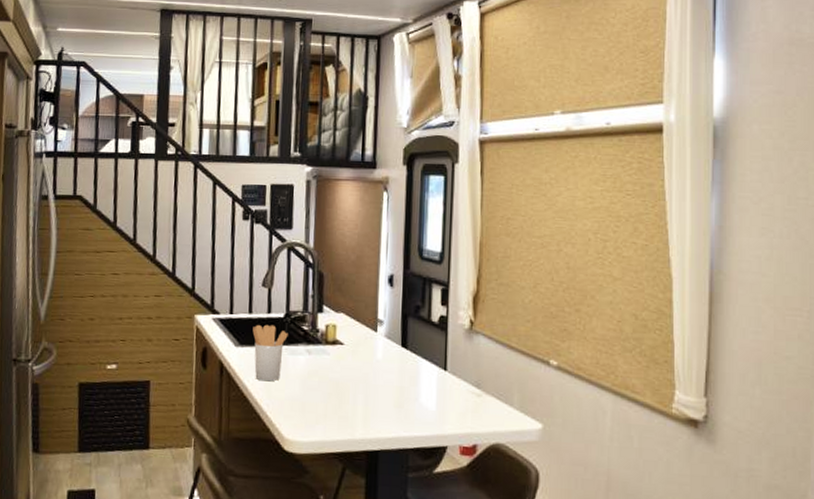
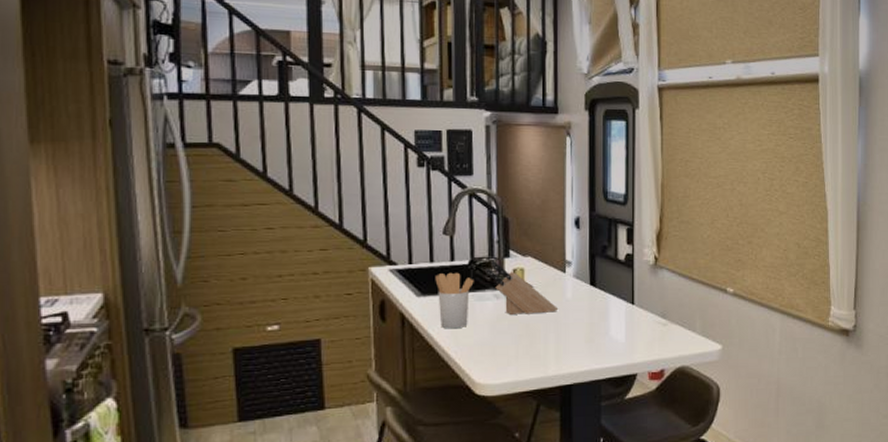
knife block: none [299,314,369,373] -> present [485,260,559,315]

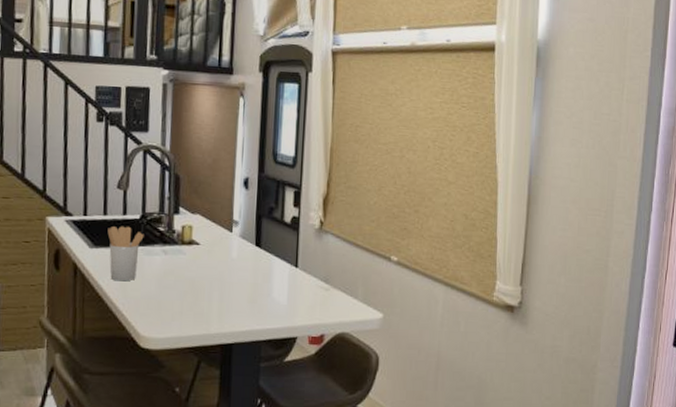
knife block: present [485,260,559,315] -> none [155,216,224,271]

